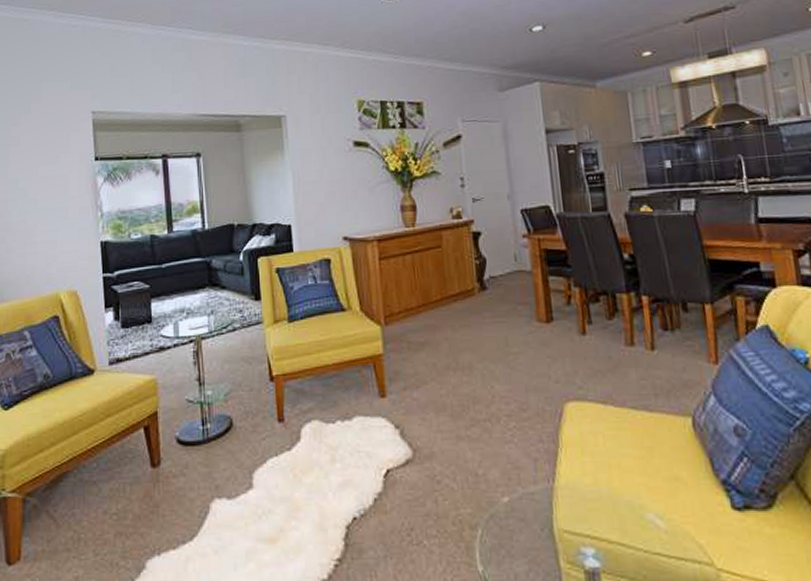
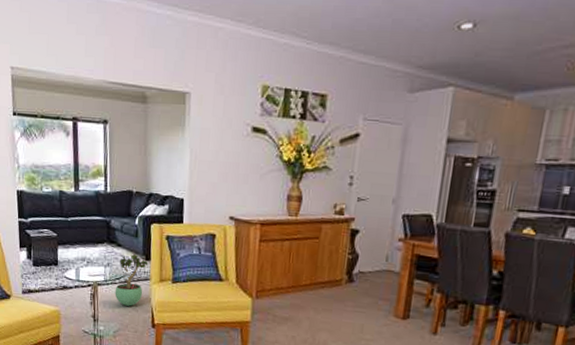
potted plant: none [222,294,259,359] -> present [115,253,148,306]

